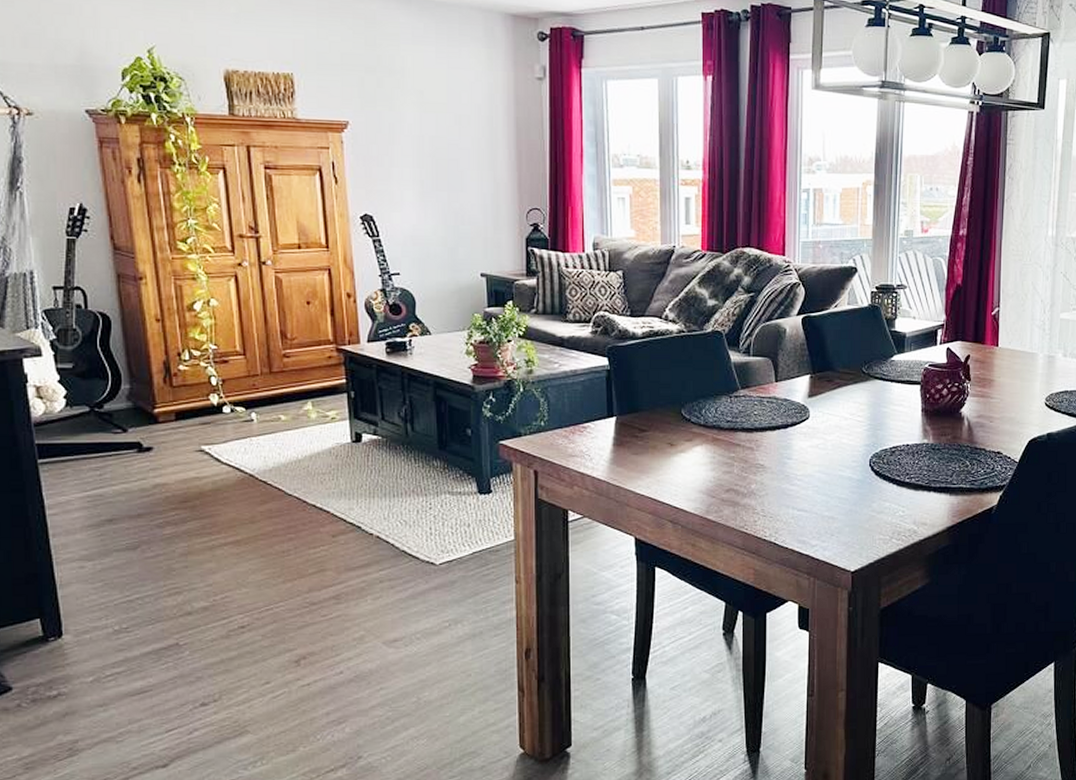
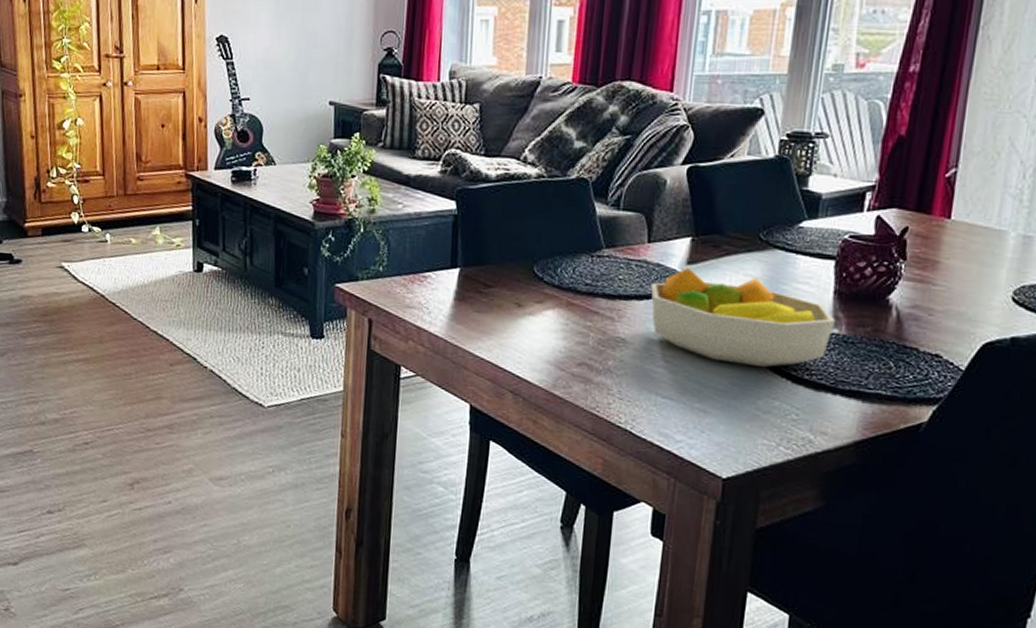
fruit bowl: none [781,400,924,477] -> present [651,267,835,368]

